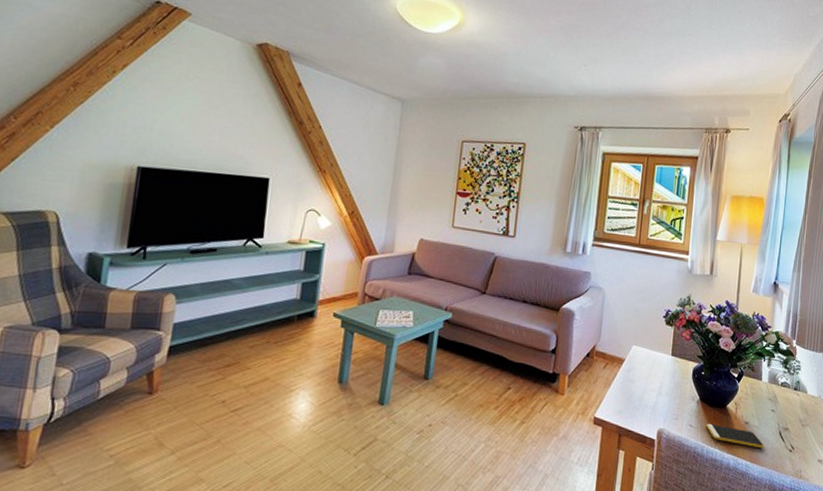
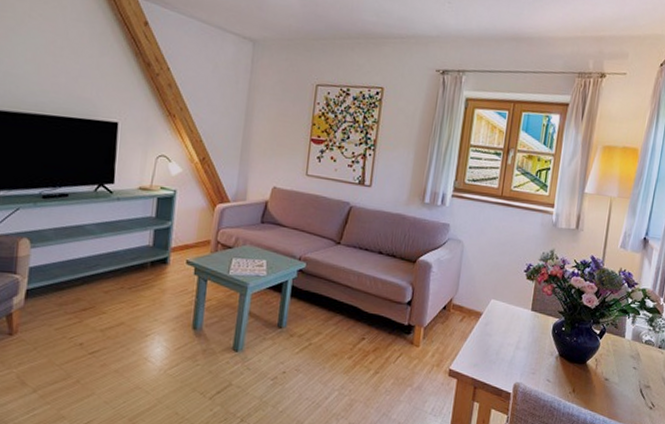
smartphone: present [705,423,765,449] -> none [563,378,624,405]

